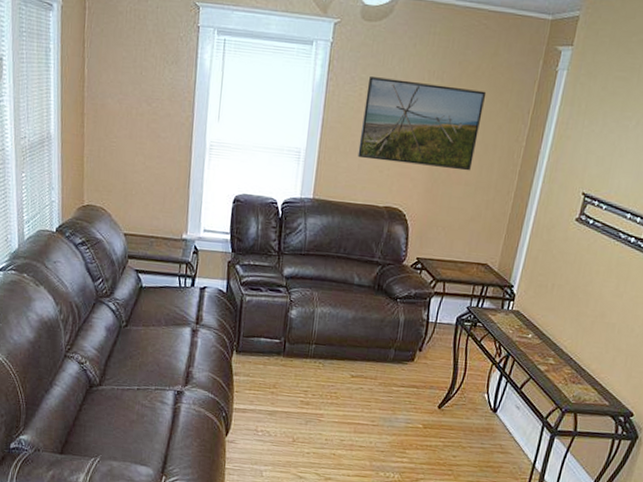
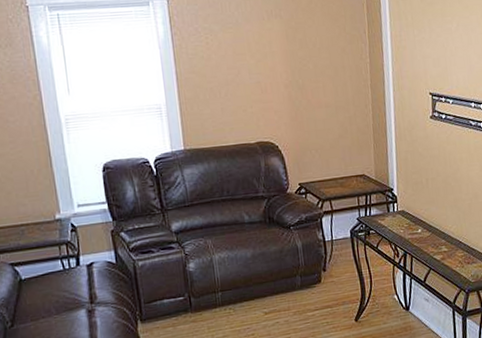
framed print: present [357,77,487,171] -> none [212,20,328,102]

